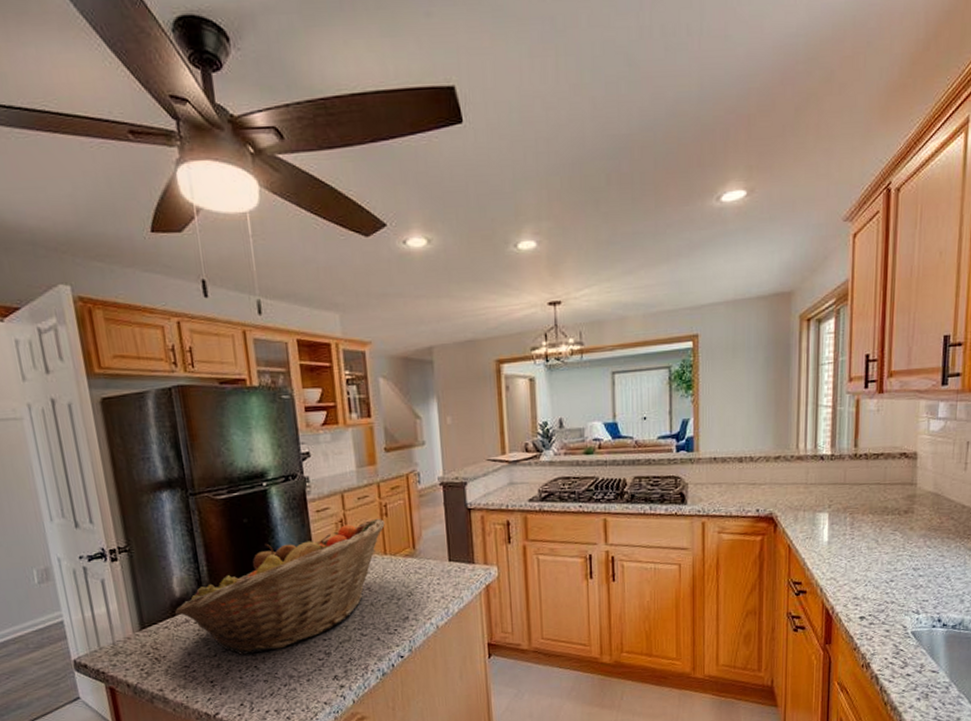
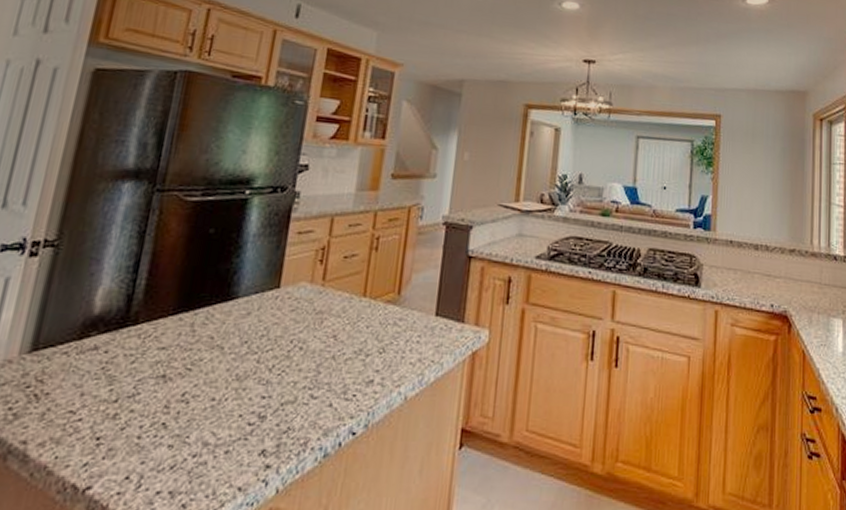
fruit basket: present [174,518,385,656] -> none [83,251,373,406]

